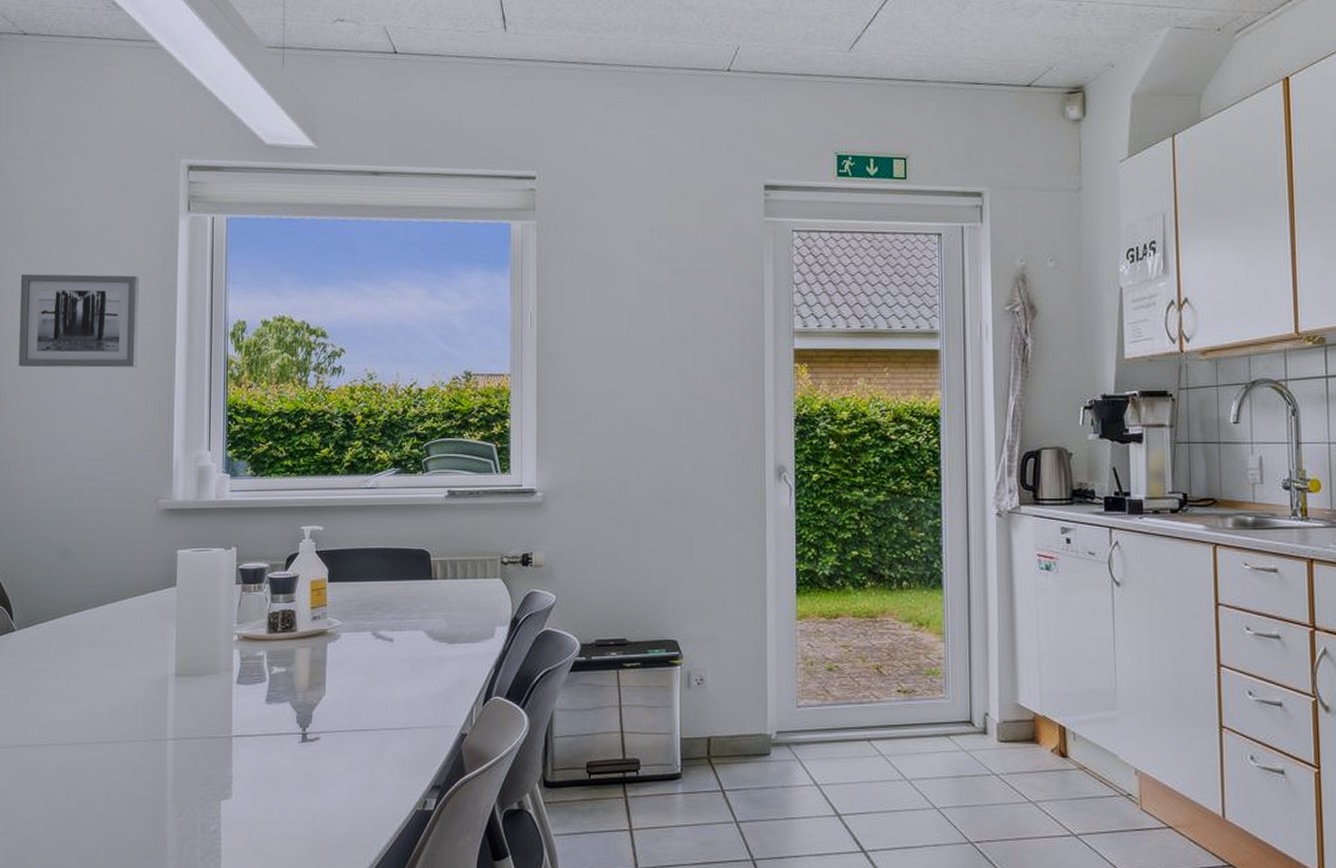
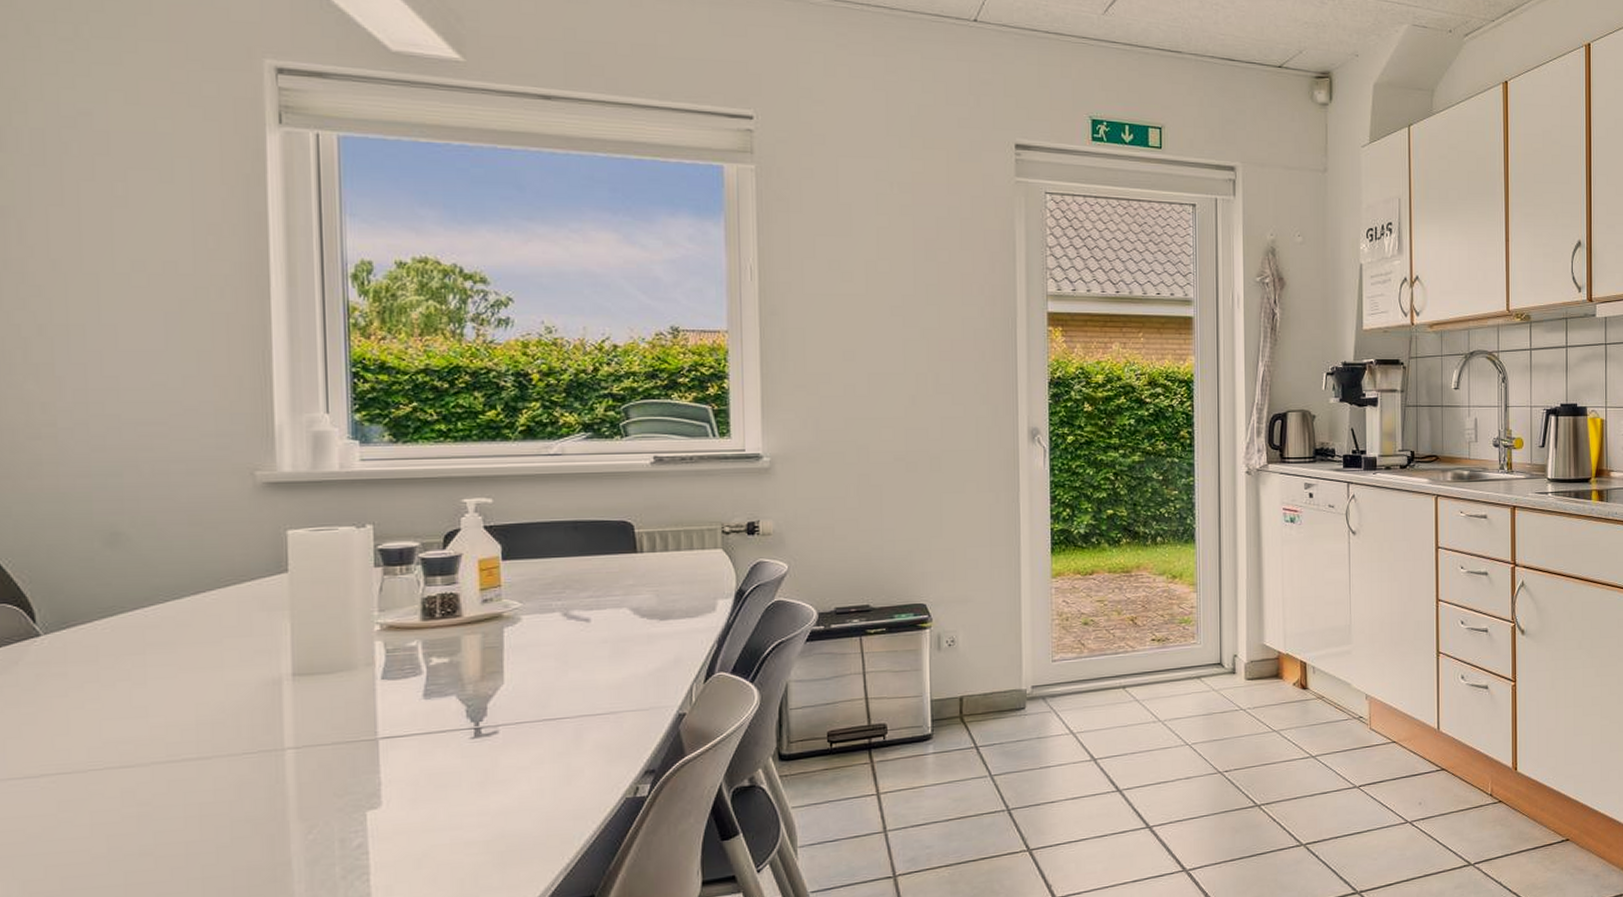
wall art: present [18,274,139,368] -> none [15,189,212,312]

